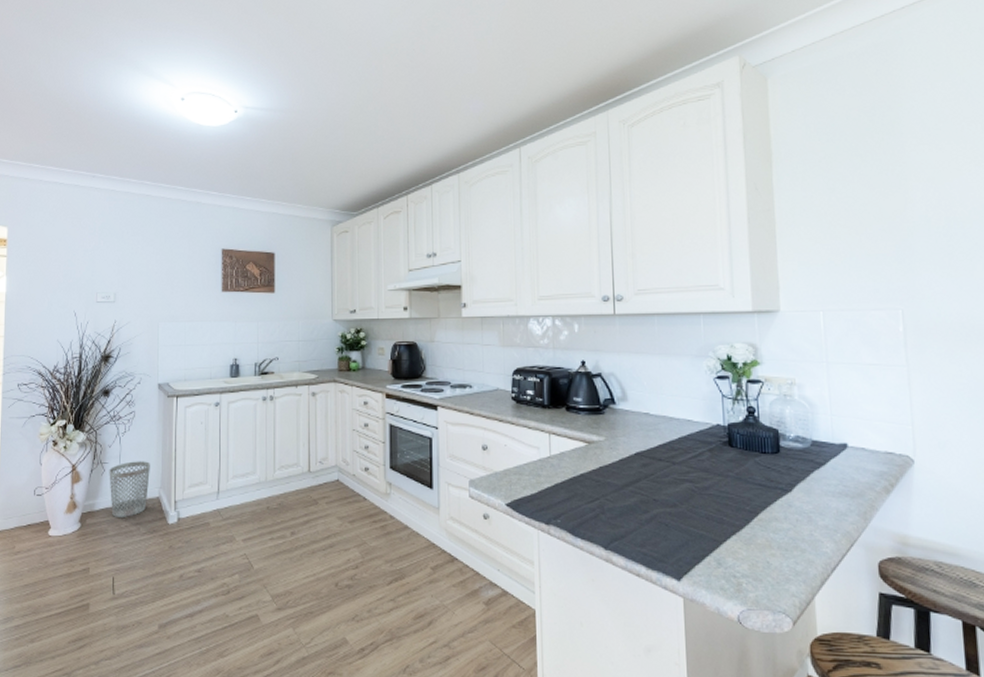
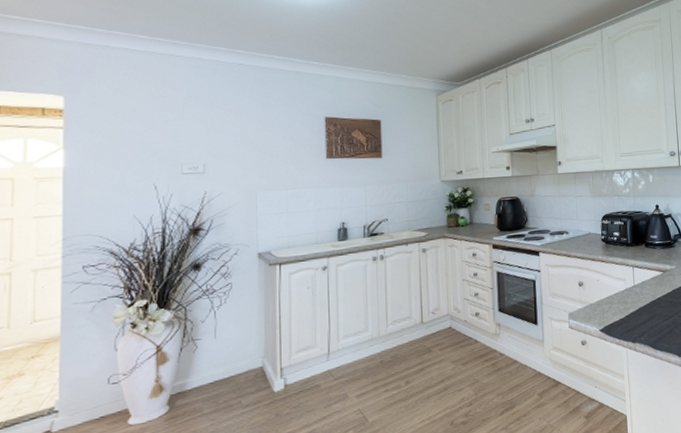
wastebasket: present [109,461,150,517] -> none [202,332,251,394]

